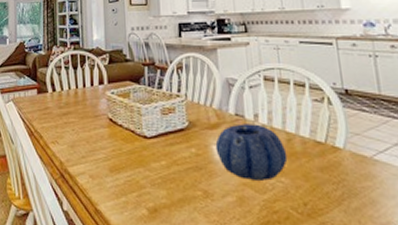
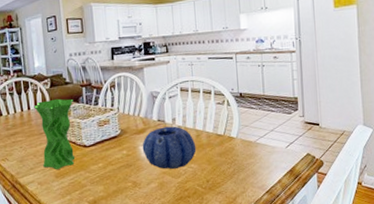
vase: none [90,77,134,162] -> present [34,98,75,169]

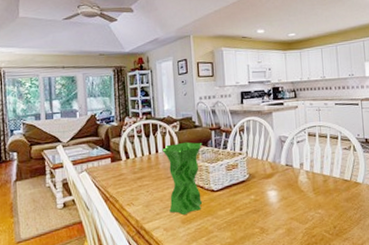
decorative bowl: present [142,126,197,169] -> none [270,171,324,215]

